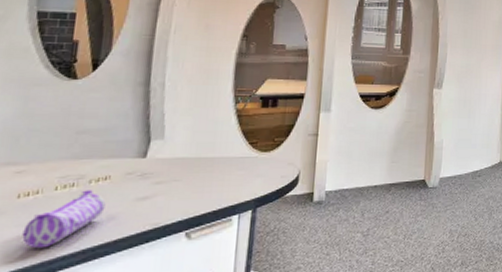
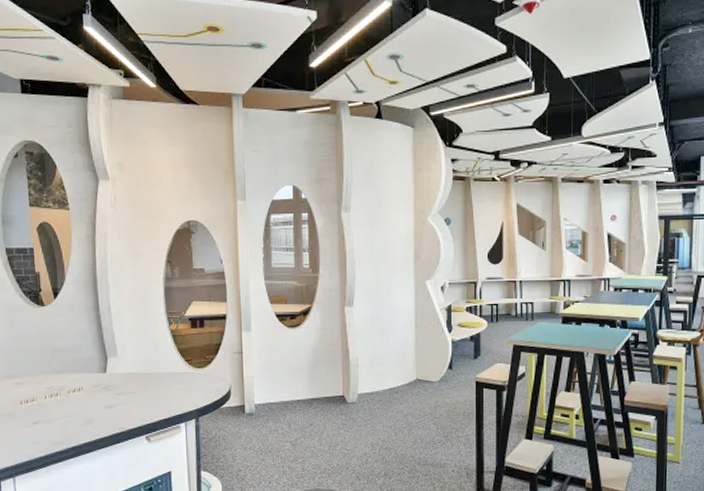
pencil case: present [22,190,106,249] -> none [29,399,83,444]

